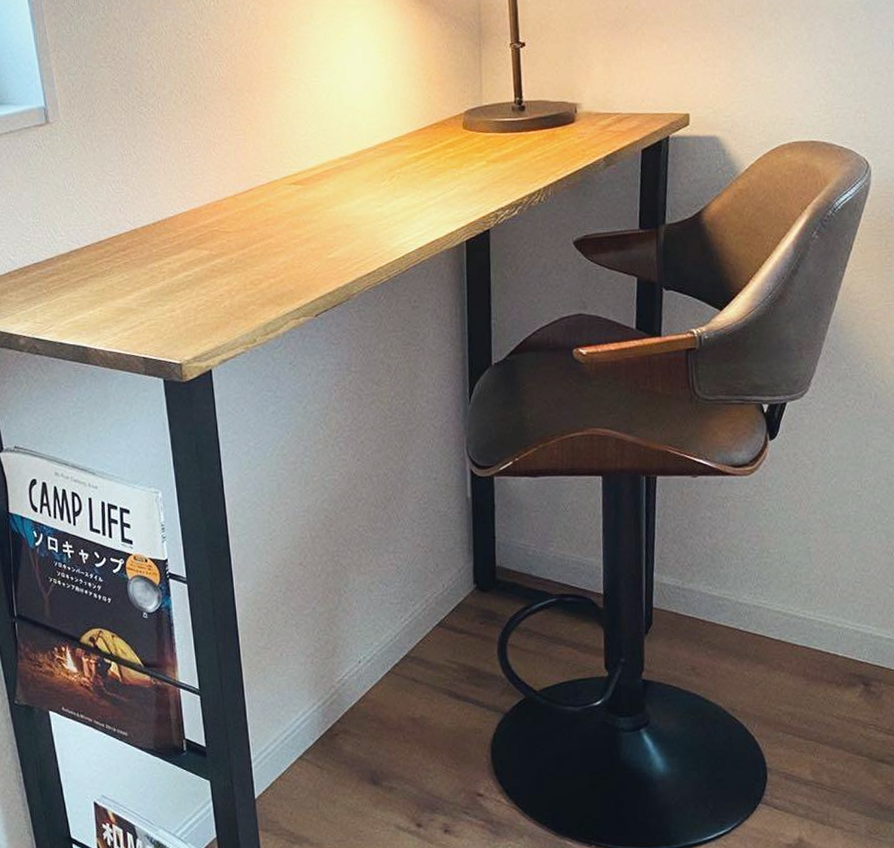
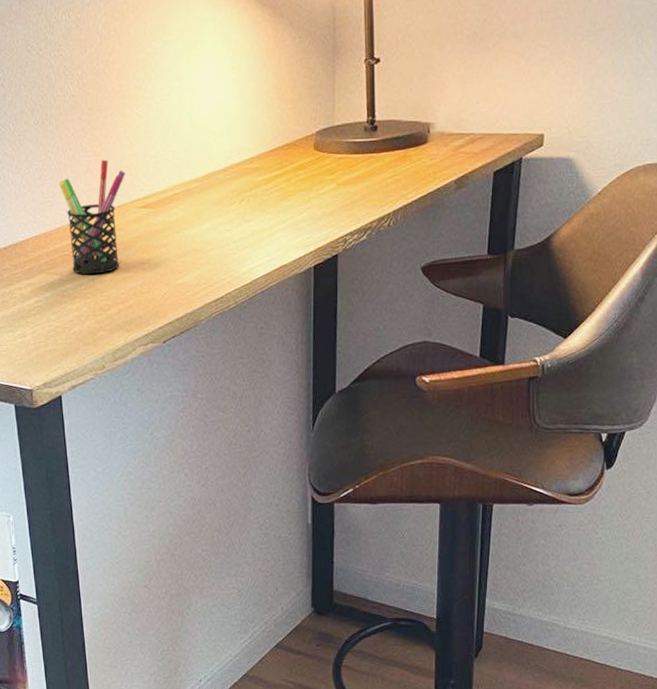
pen holder: none [209,138,276,250] -> present [59,159,126,275]

